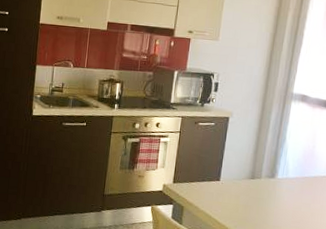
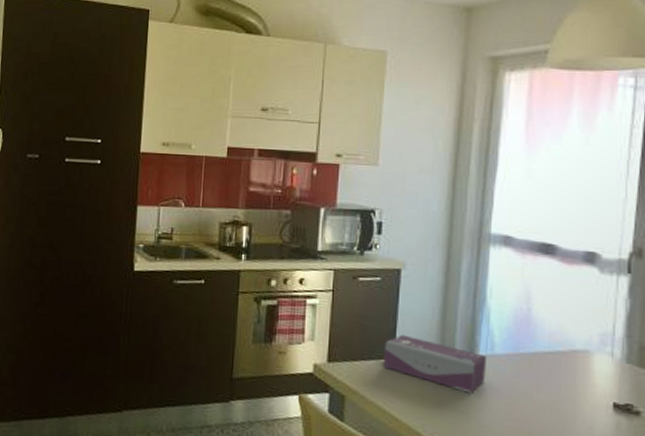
tissue box: none [211,163,283,204] -> present [383,334,488,394]

